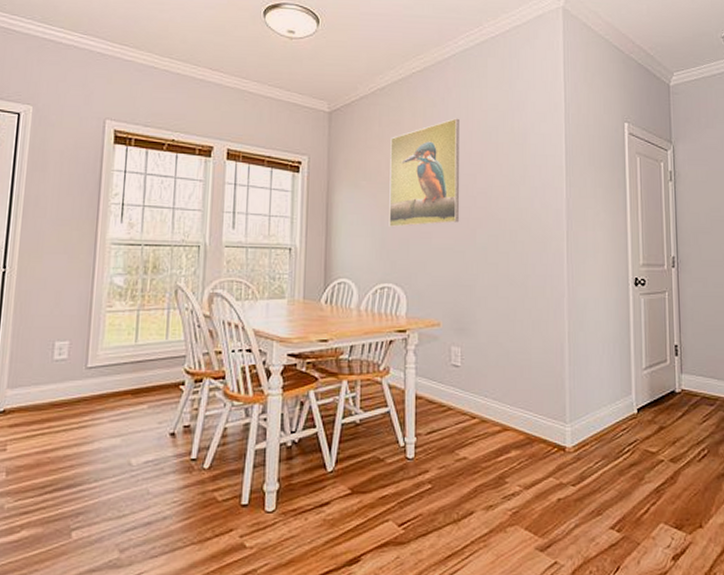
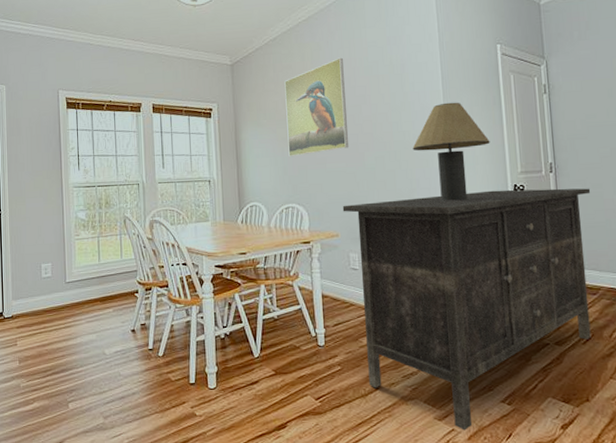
sideboard: none [447,283,712,563] -> present [342,188,591,431]
table lamp: none [530,180,613,292] -> present [412,102,490,201]

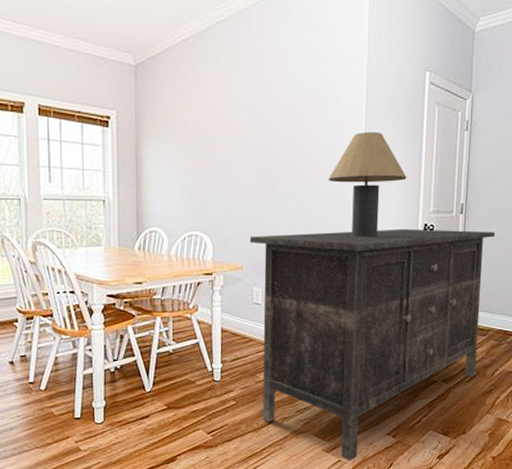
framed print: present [284,57,349,156] -> none [195,69,263,179]

